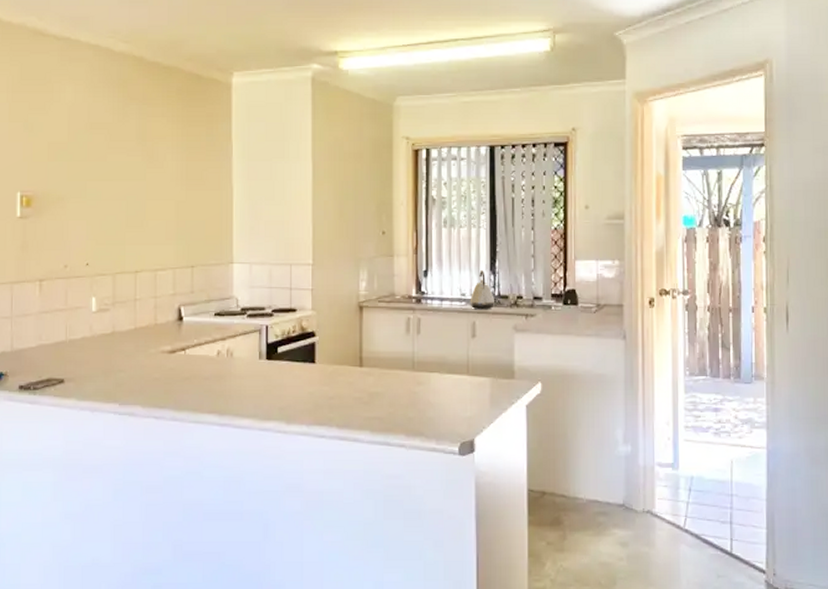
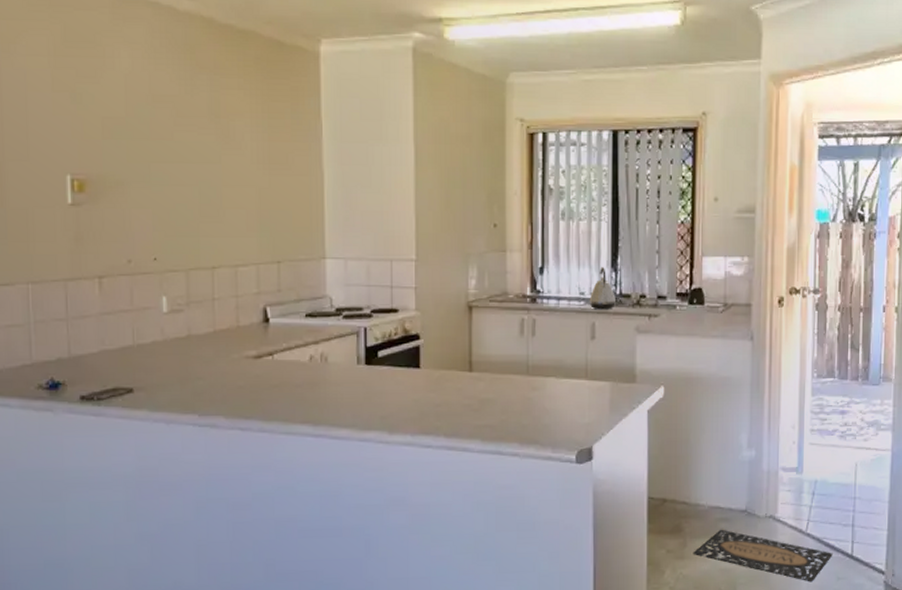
doormat: none [572,523,712,578] -> present [693,529,833,581]

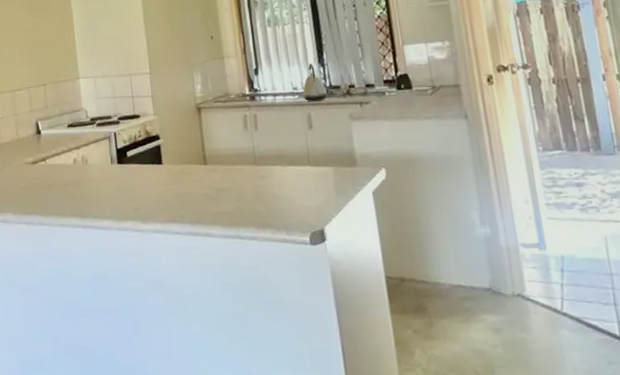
doormat: present [693,529,833,581] -> none [441,308,598,365]

